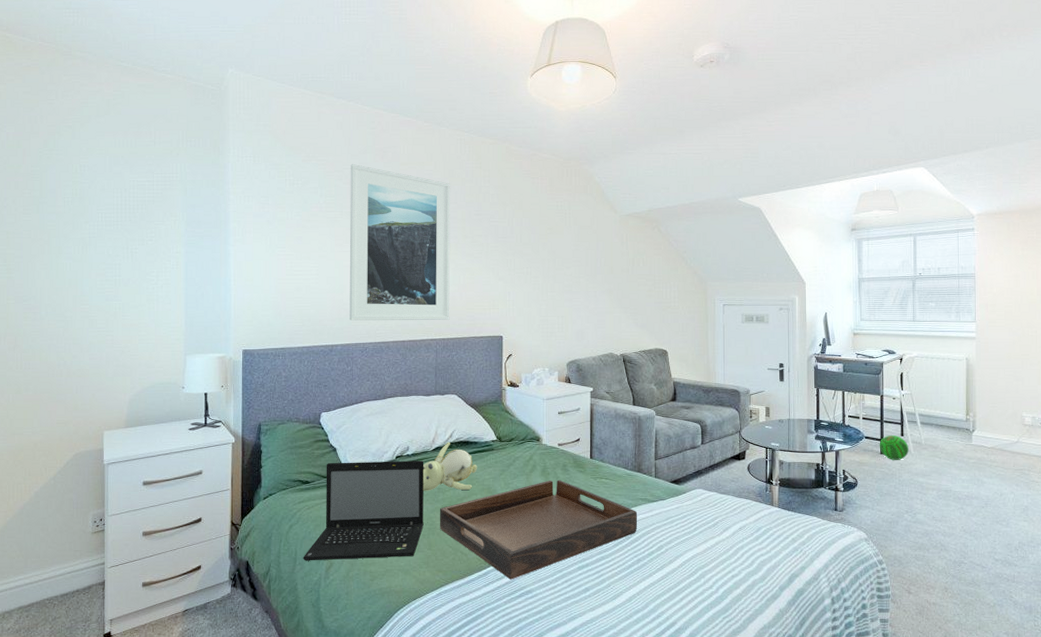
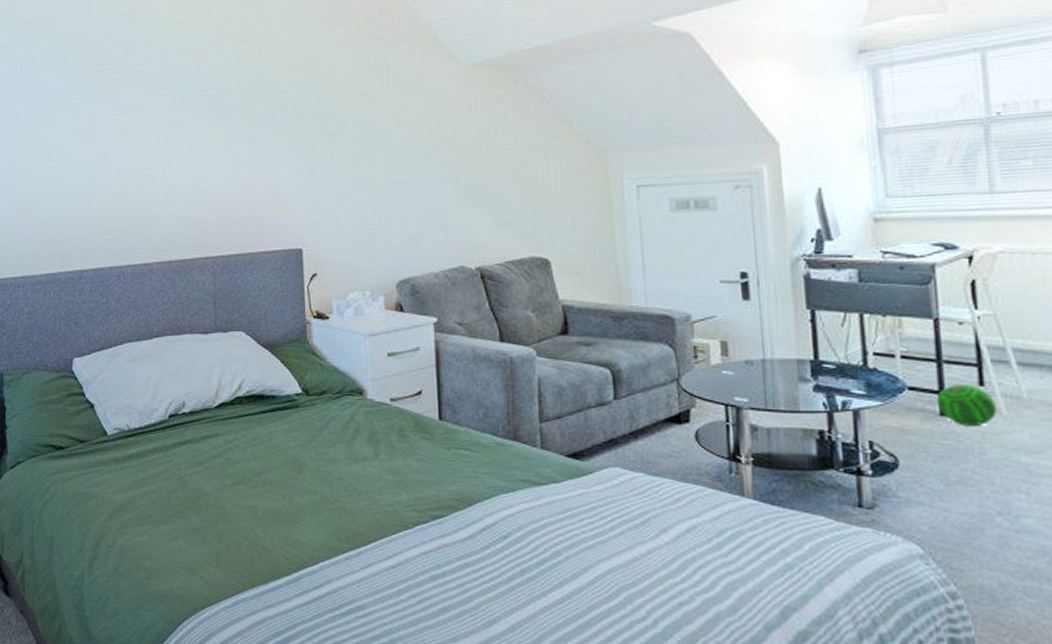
laptop: present [303,460,424,561] -> none [60,421,210,550]
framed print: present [349,164,451,321] -> none [92,34,229,238]
teddy bear: present [422,442,478,491] -> none [205,395,278,462]
serving tray: present [439,480,638,580] -> none [230,449,519,589]

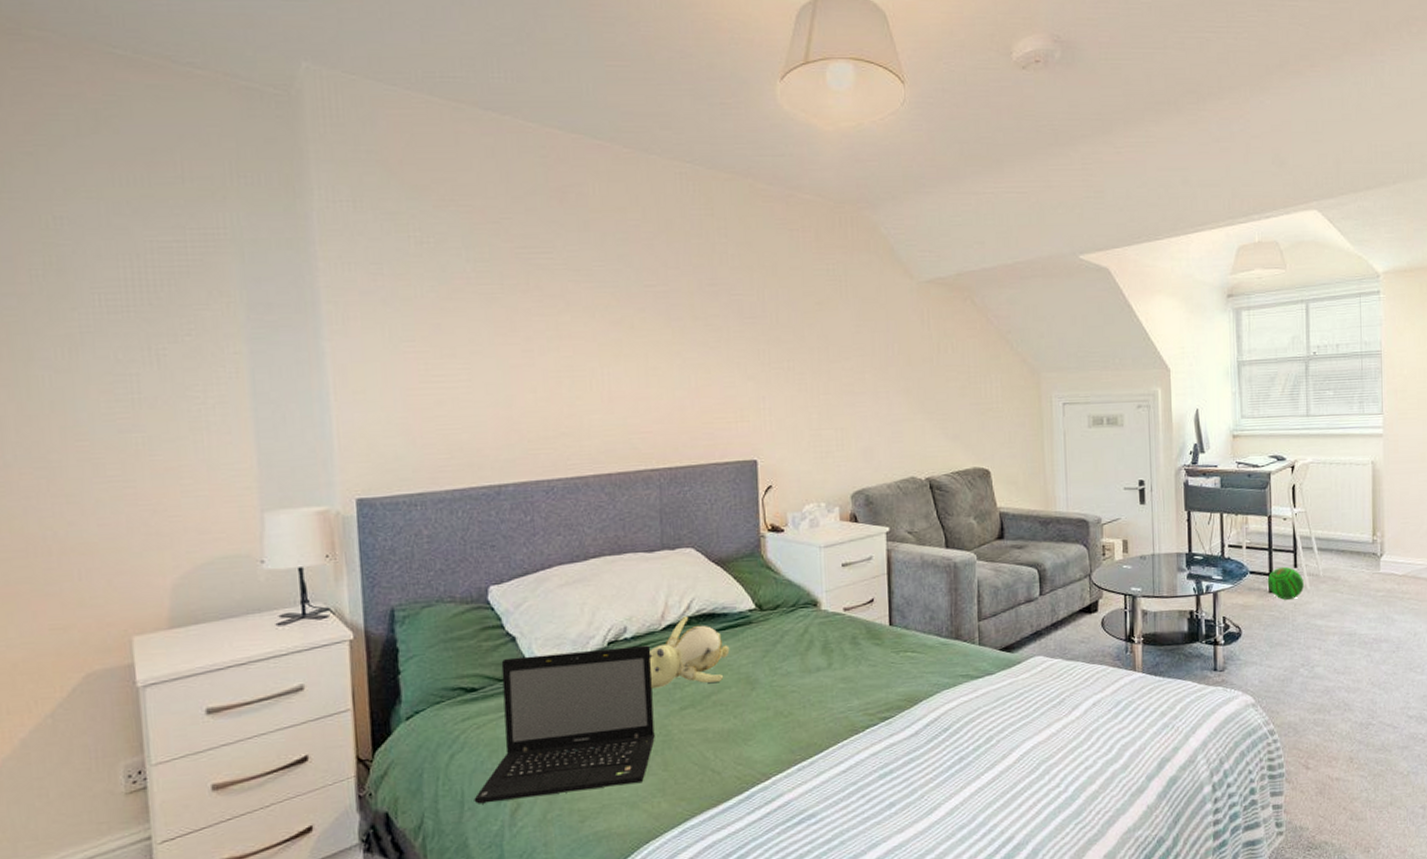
laptop: none [60,421,210,550] -> present [474,645,655,804]
teddy bear: none [205,395,278,462] -> present [649,616,730,689]

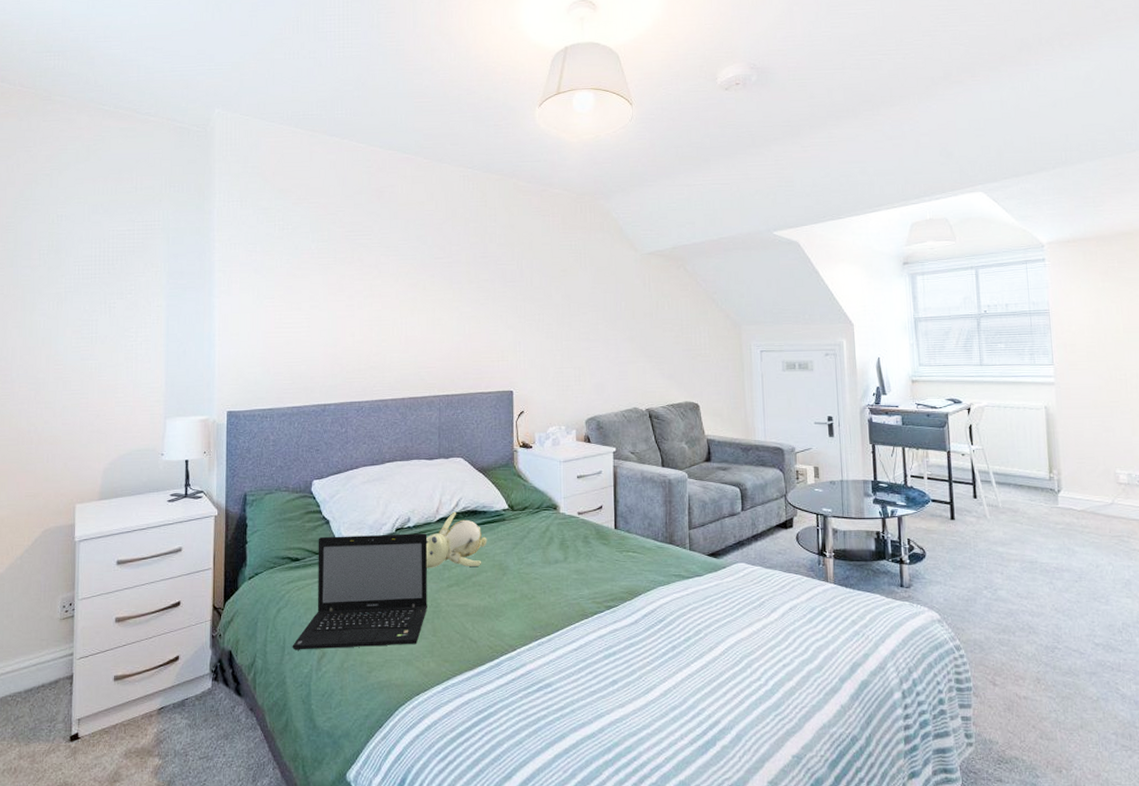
ball: present [1267,566,1304,600] -> none [948,497,984,527]

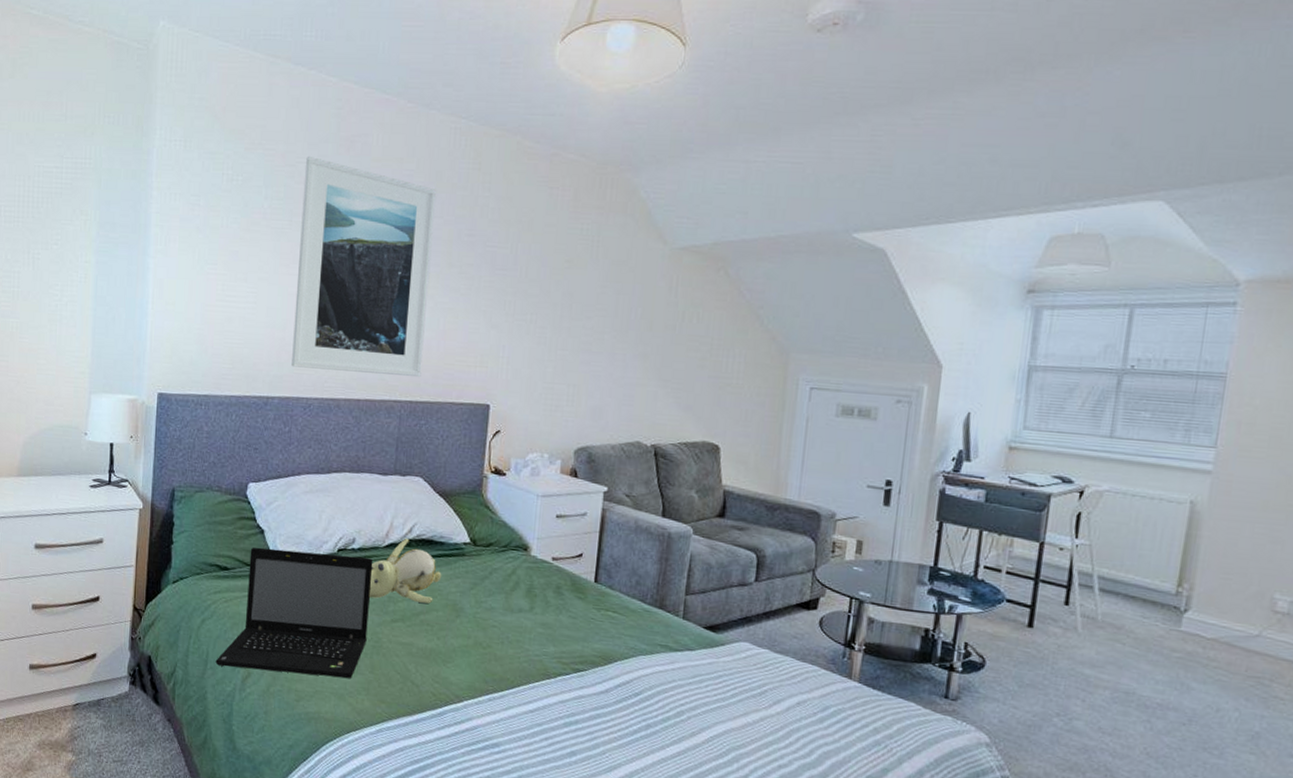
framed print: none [343,206,454,377] -> present [291,157,437,378]

